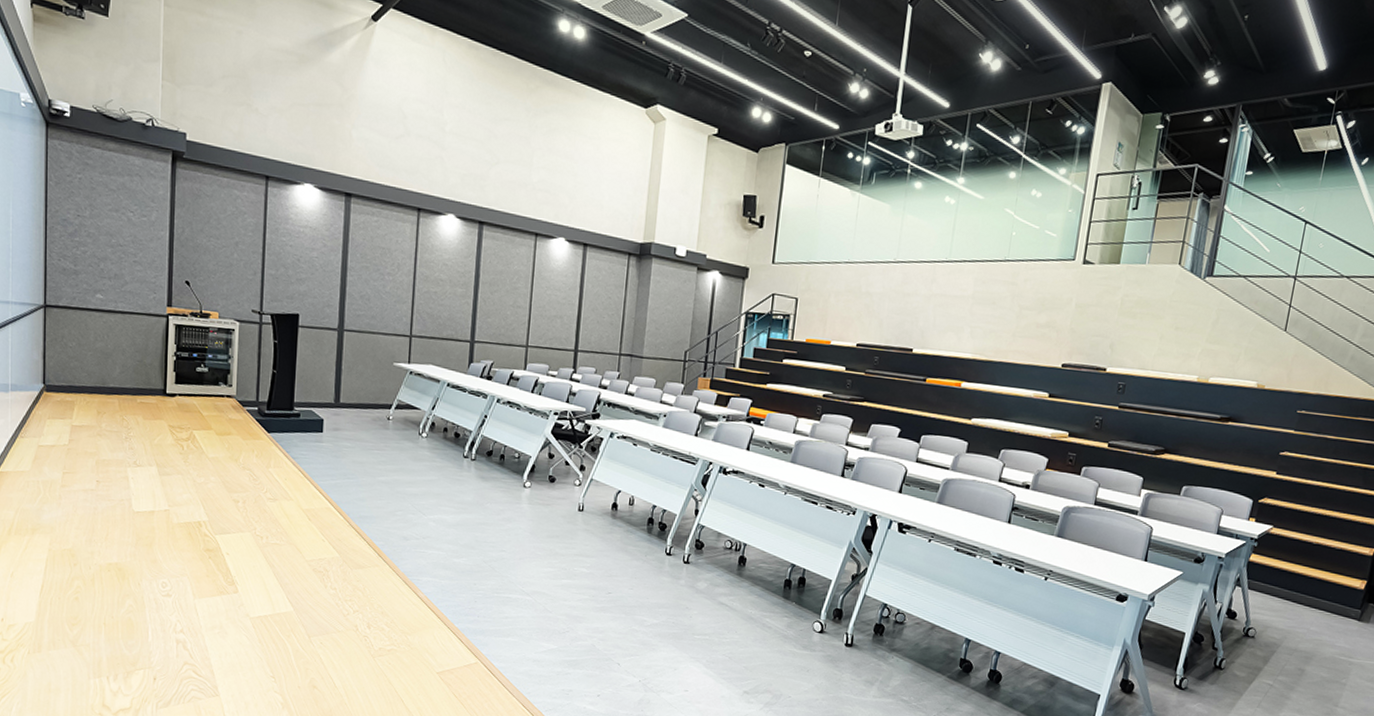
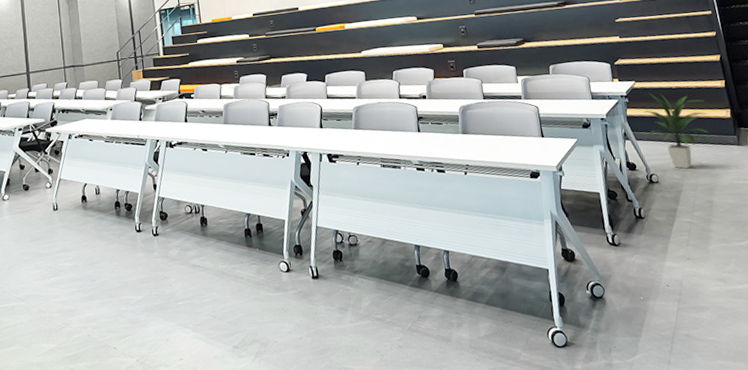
indoor plant: none [1258,542,1343,632] -> present [643,93,712,169]

